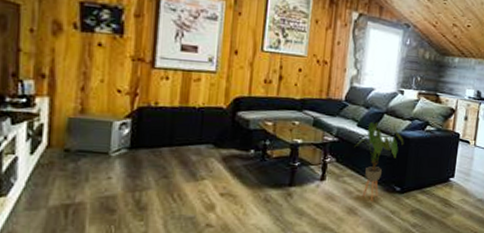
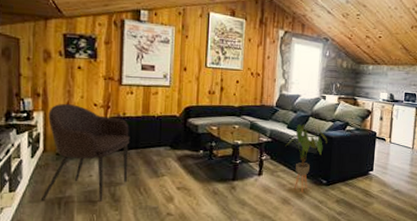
armchair: none [40,88,163,210] -> present [40,104,130,202]

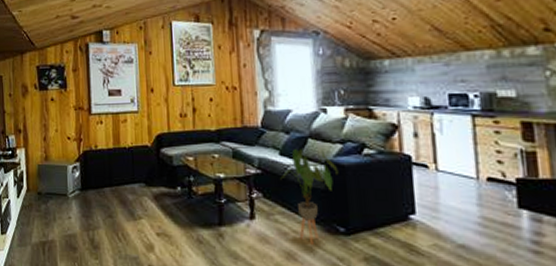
armchair: present [40,104,130,202] -> none [27,139,105,248]

